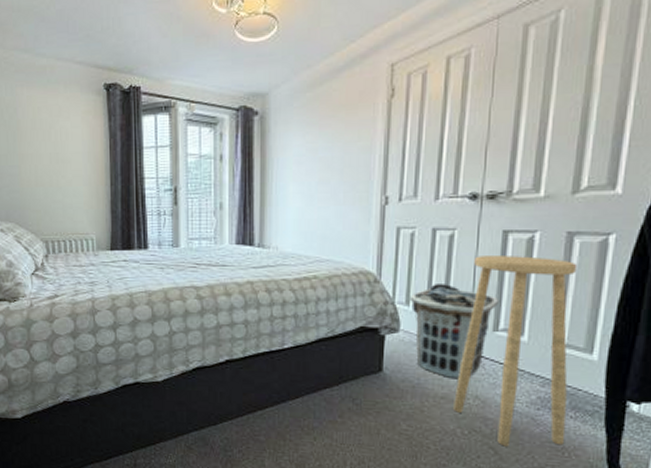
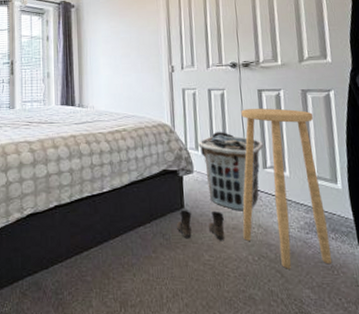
boots: none [370,373,432,410] -> present [176,210,224,240]

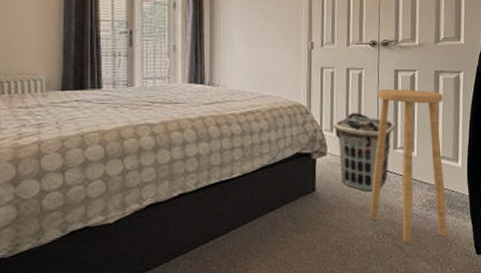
boots: present [176,210,224,240] -> none [306,192,353,222]

